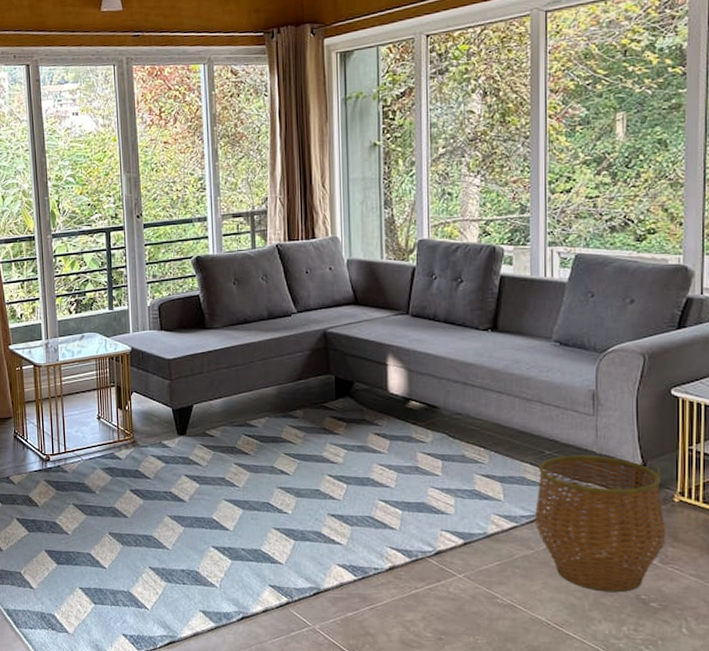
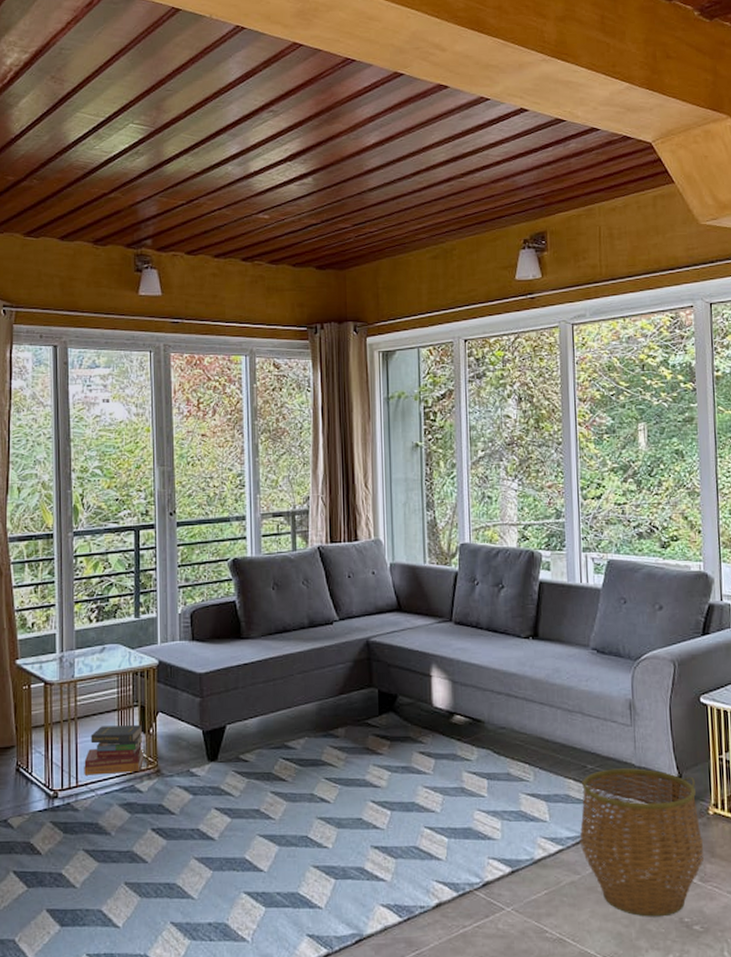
books: none [70,403,122,443] -> present [84,725,145,775]

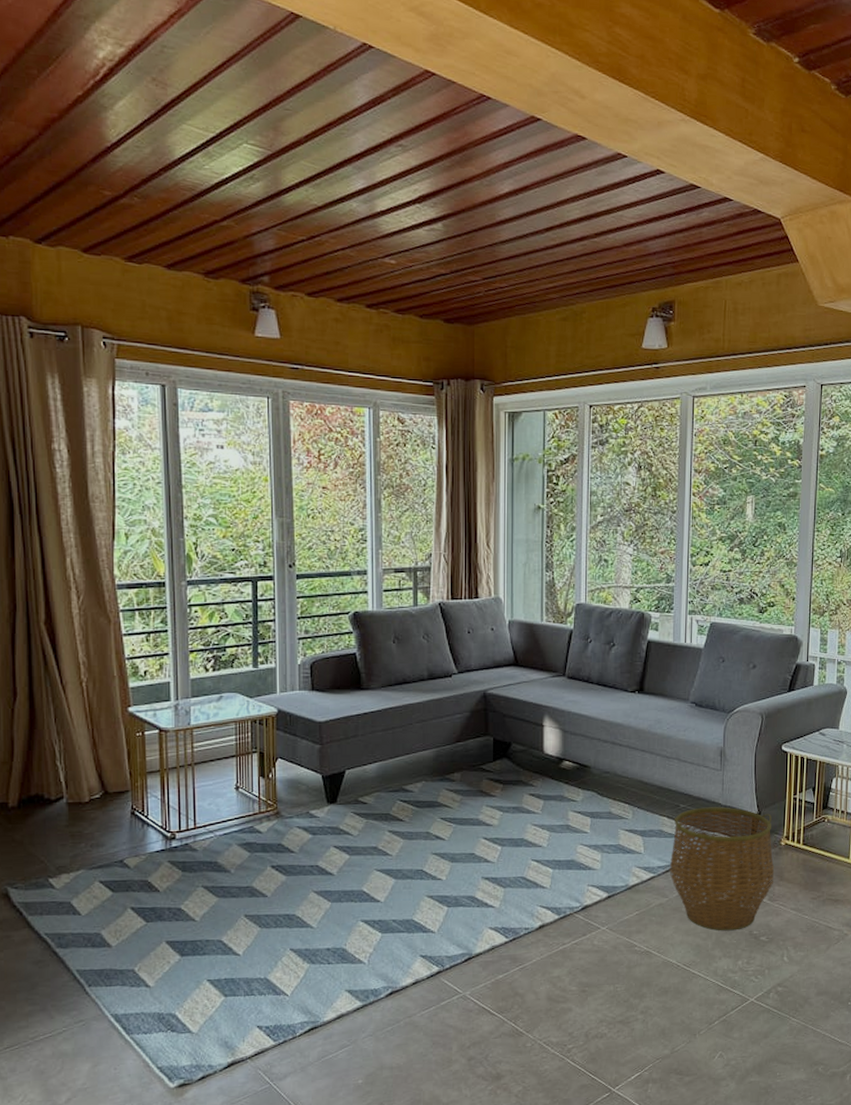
books: present [84,725,145,775] -> none [202,770,264,818]

